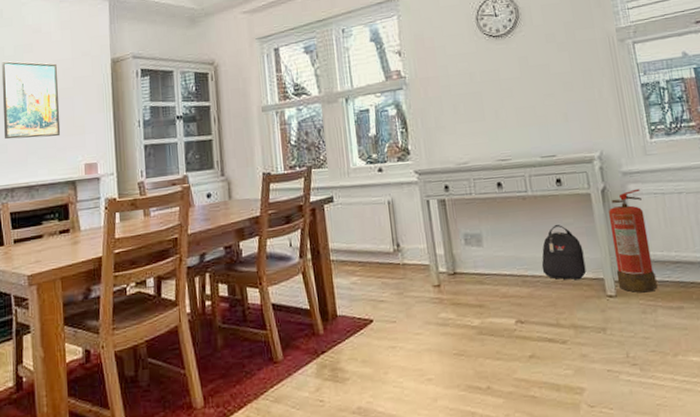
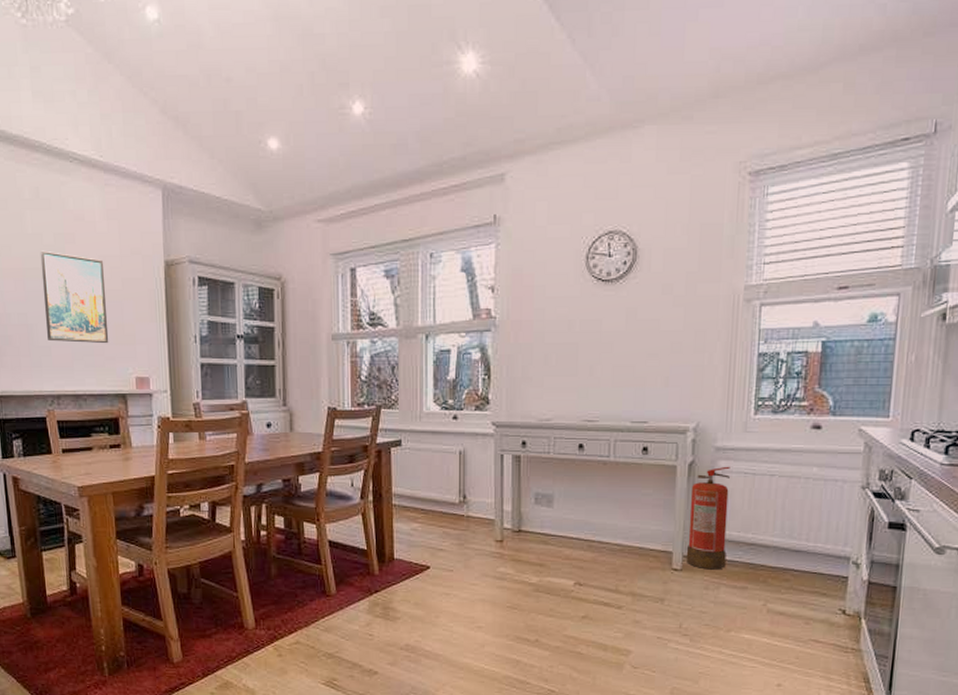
backpack: present [541,225,587,280] -> none [610,494,657,551]

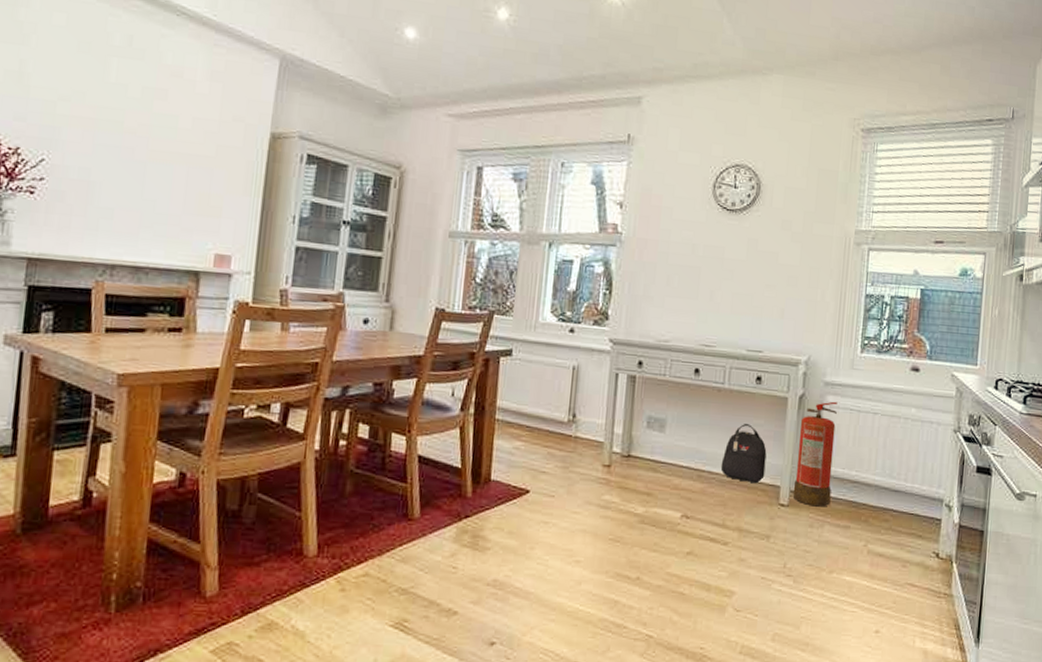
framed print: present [40,250,109,344] -> none [112,102,197,214]
backpack: none [610,494,657,551] -> present [720,424,767,484]

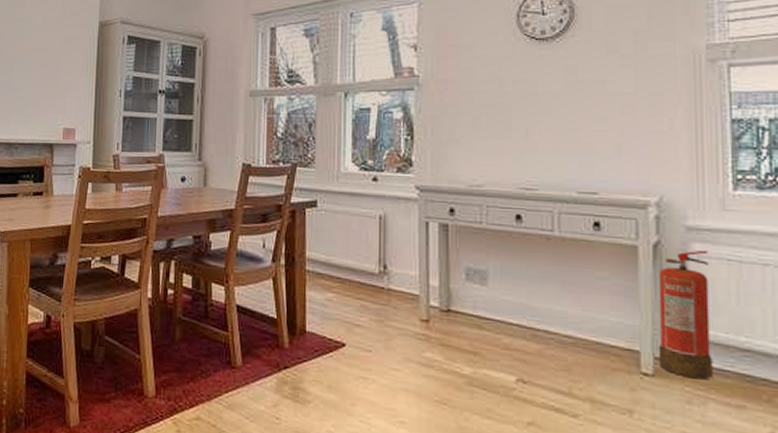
backpack: present [720,424,767,484] -> none [559,277,618,347]

